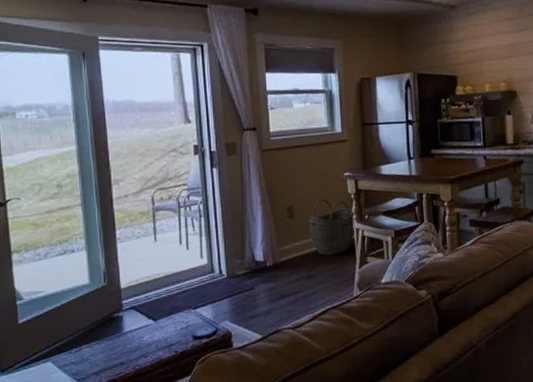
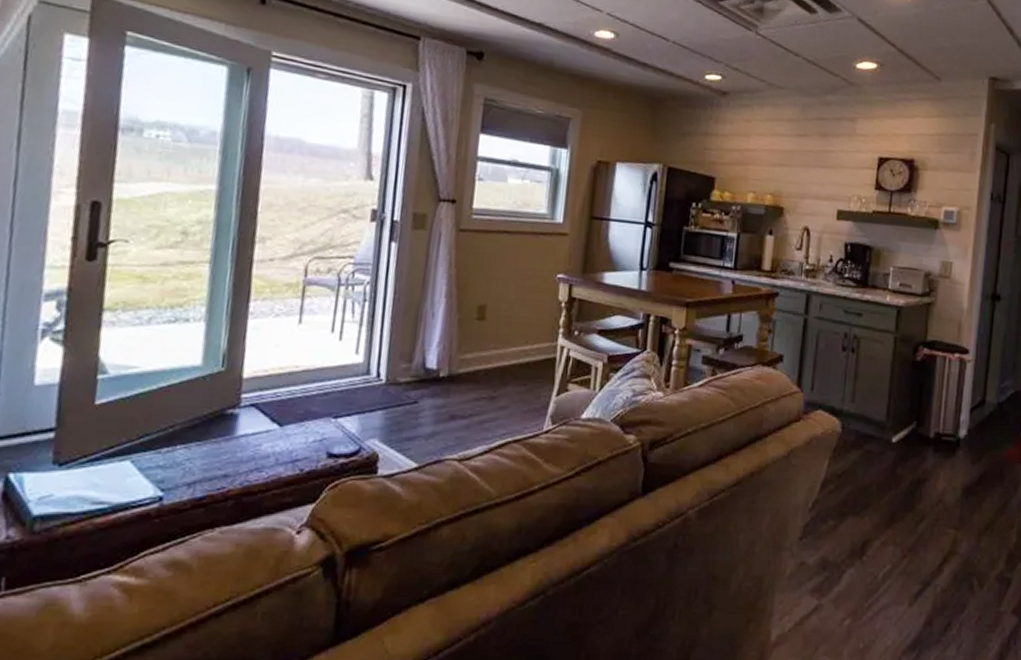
woven basket: present [308,199,355,256] -> none [500,302,561,375]

